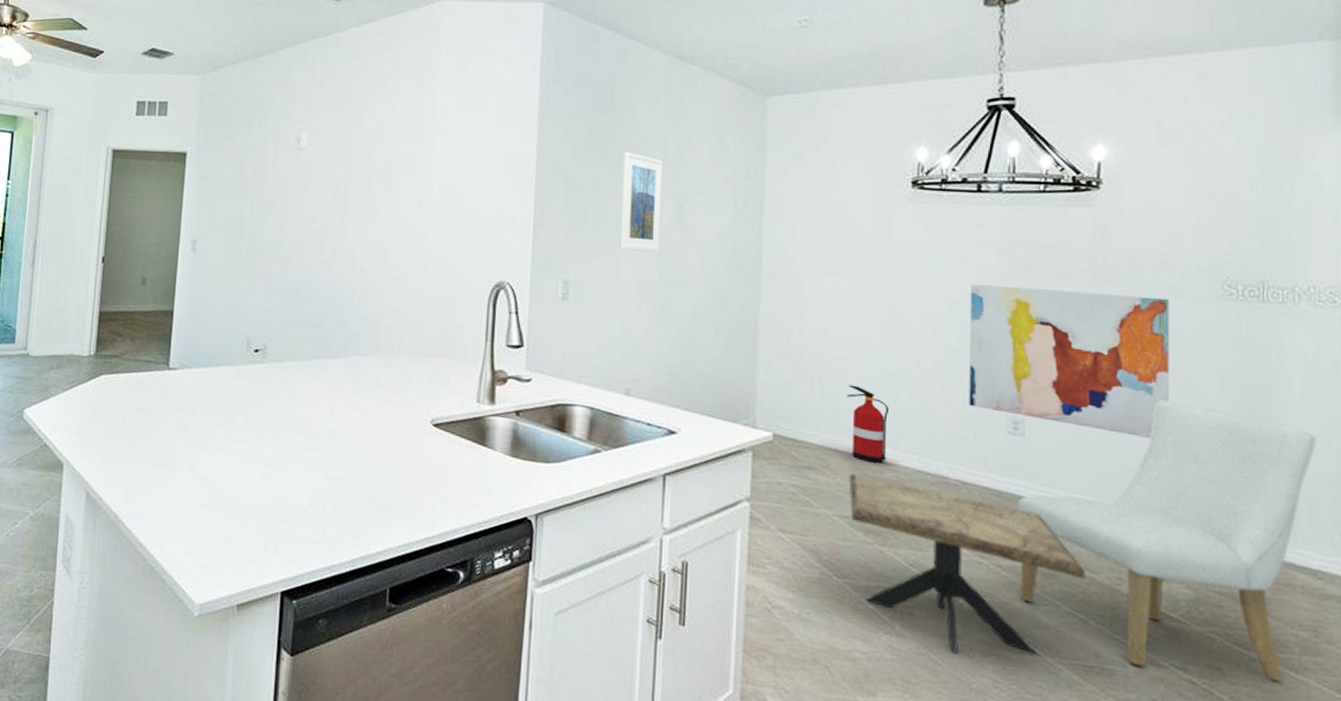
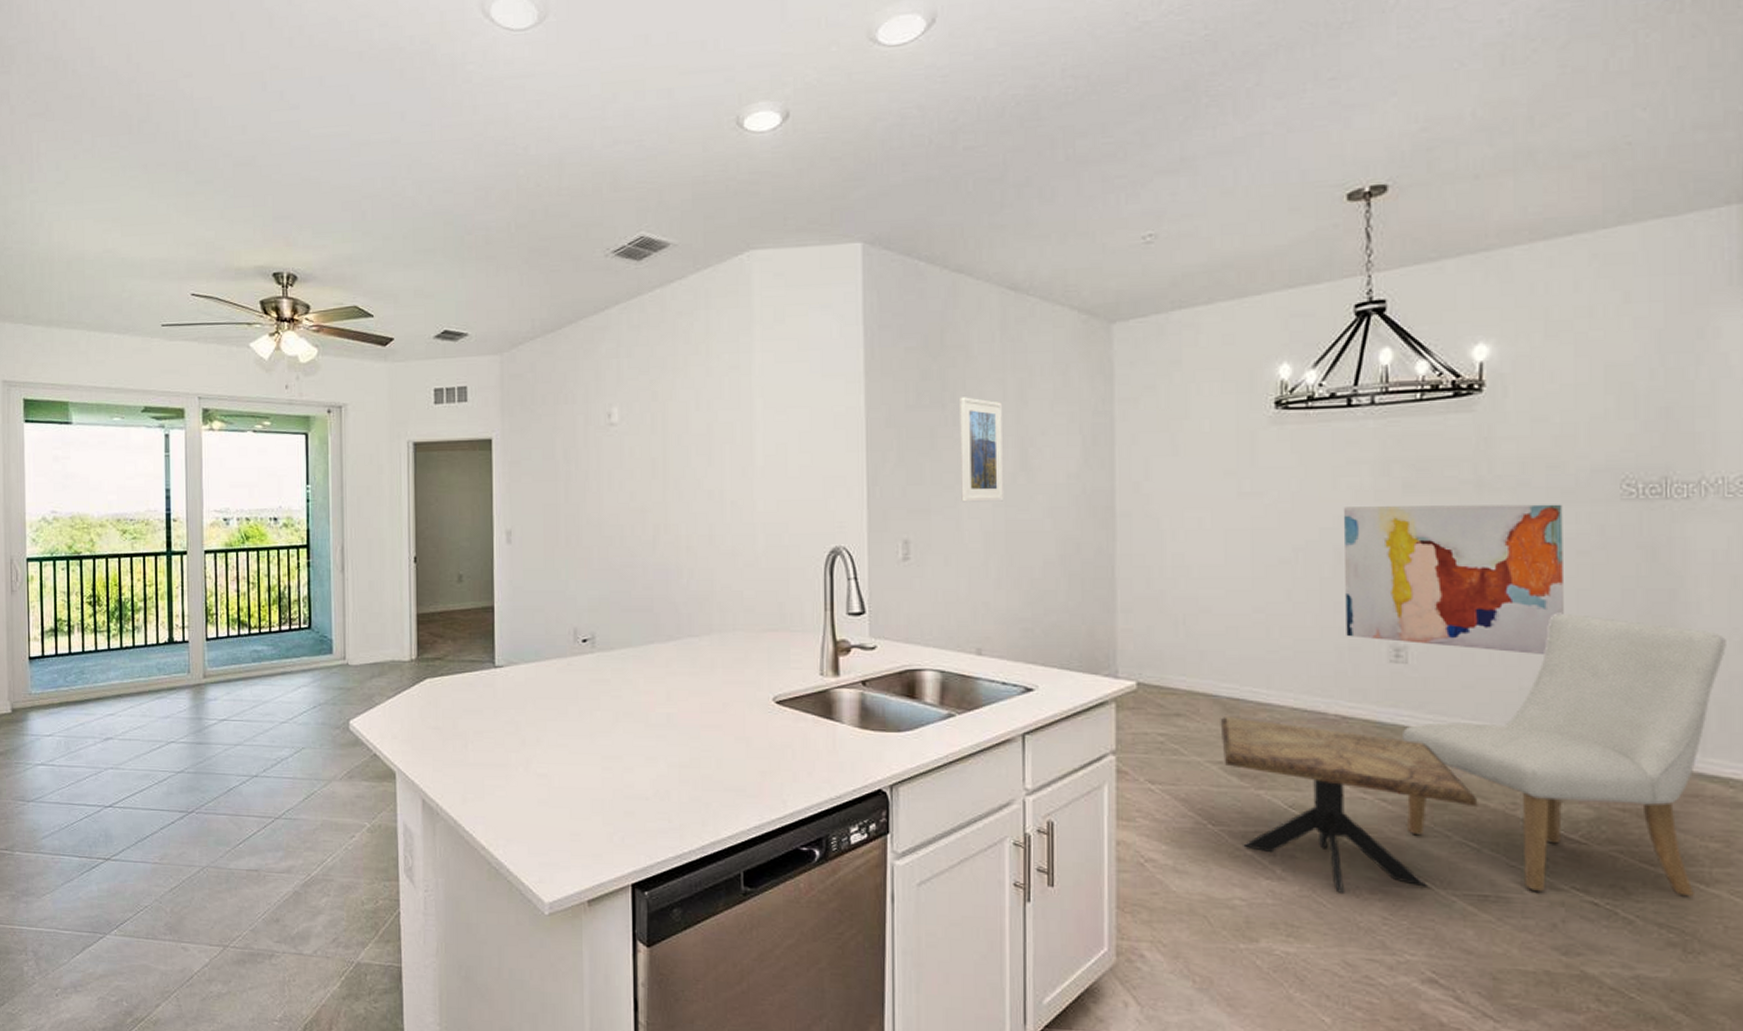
fire extinguisher: present [847,384,890,464] -> none [1214,624,1261,705]

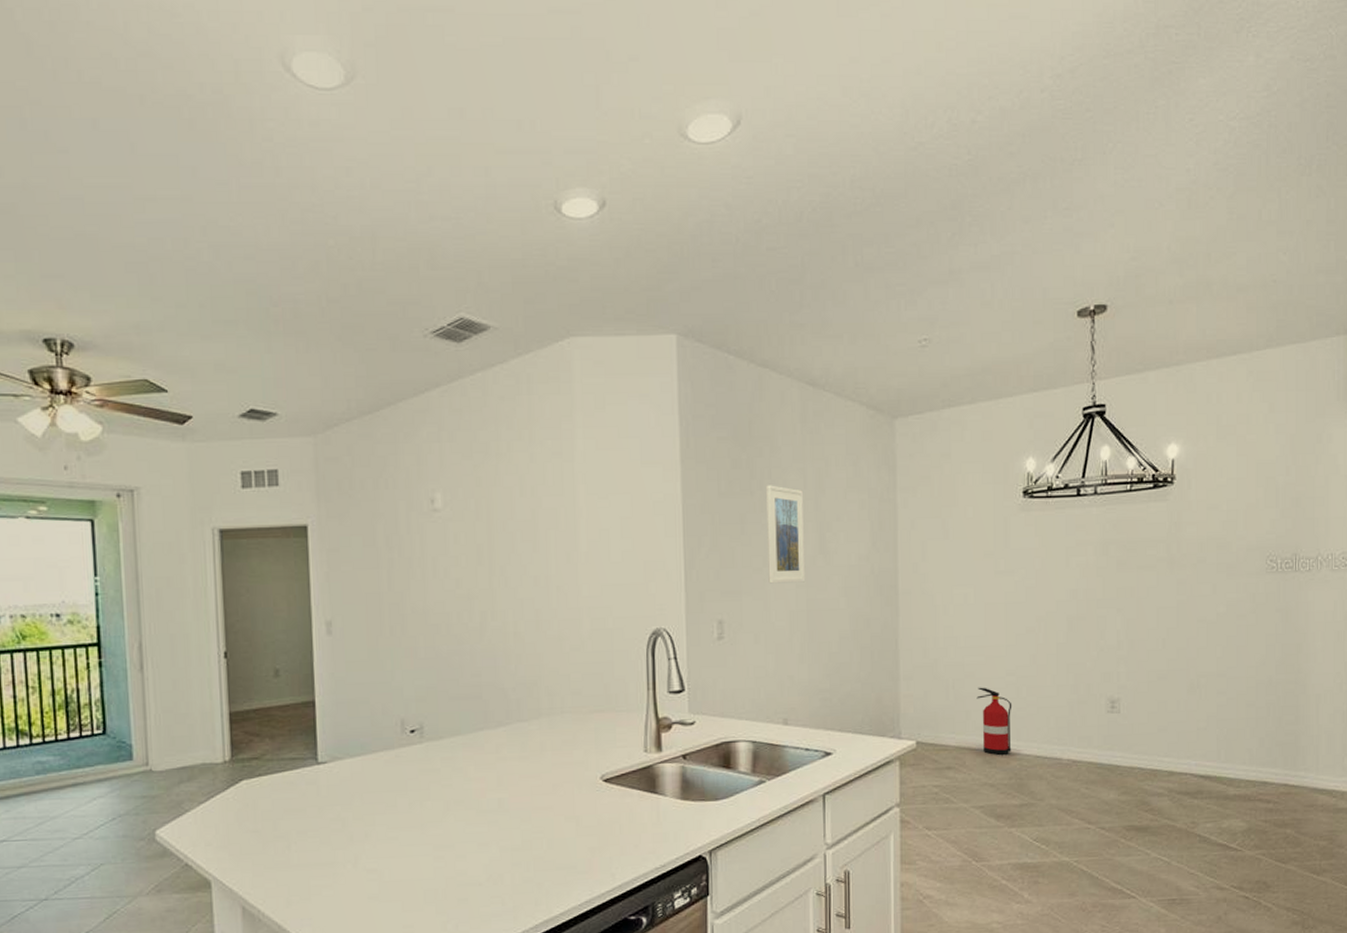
fire extinguisher: none [1214,624,1261,705] -> present [976,687,1012,756]
side table: present [1220,717,1478,893] -> none [981,767,1169,909]
wall art: present [1343,504,1564,656] -> none [1074,577,1228,701]
chair: present [1403,614,1726,897] -> none [1116,666,1332,893]

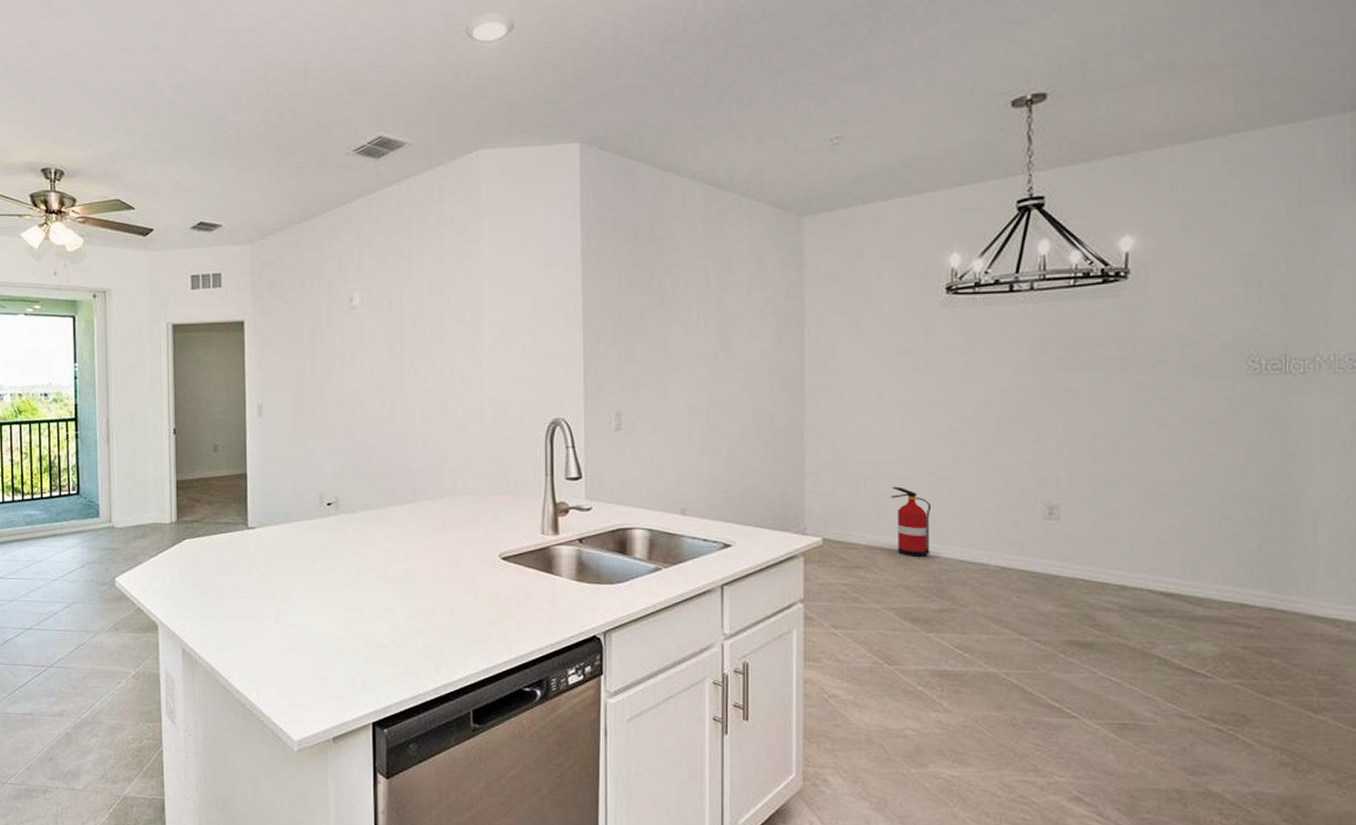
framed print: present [766,485,806,584] -> none [667,283,706,378]

